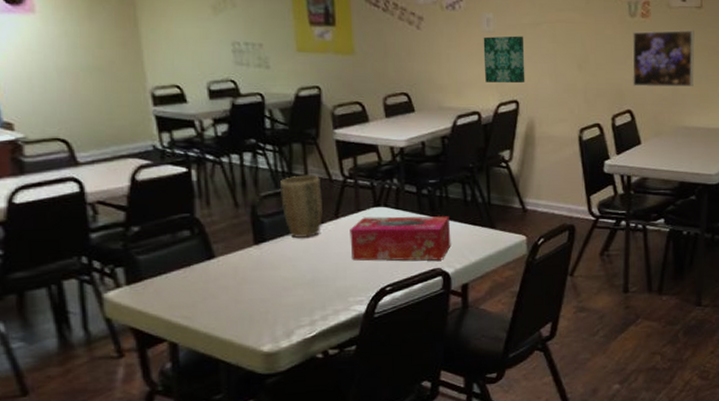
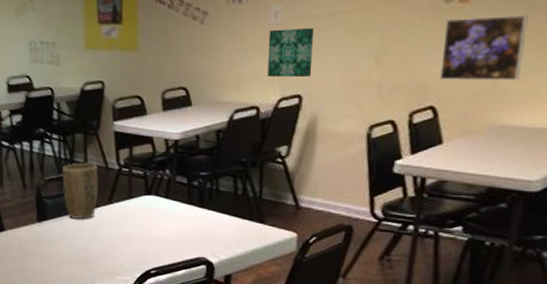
tissue box: present [350,216,451,261] -> none [121,204,218,250]

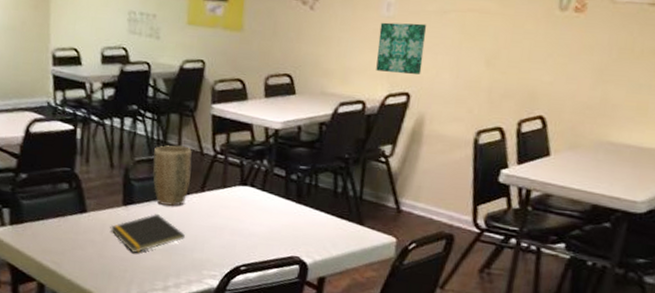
notepad: none [27,228,97,265] -> present [110,214,185,253]
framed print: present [439,15,528,81] -> none [550,27,642,97]

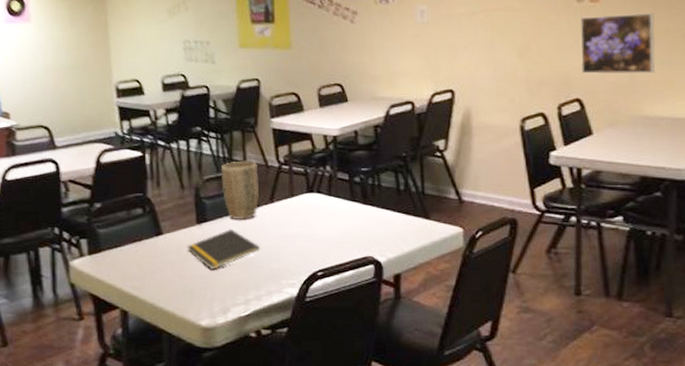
wall art: present [376,22,427,75] -> none [417,25,461,73]
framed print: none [550,27,642,97] -> present [580,13,656,75]

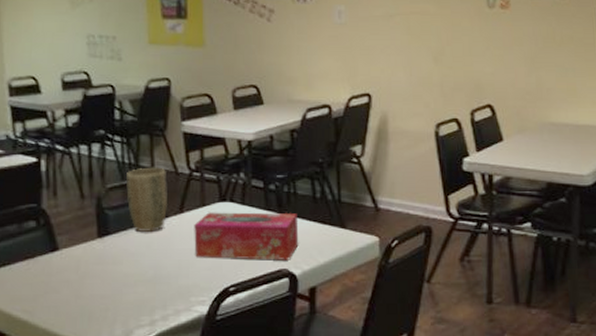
notepad: present [186,229,260,270] -> none [86,243,168,288]
tissue box: none [284,202,384,248] -> present [194,212,299,260]
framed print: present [580,13,656,75] -> none [491,22,560,81]

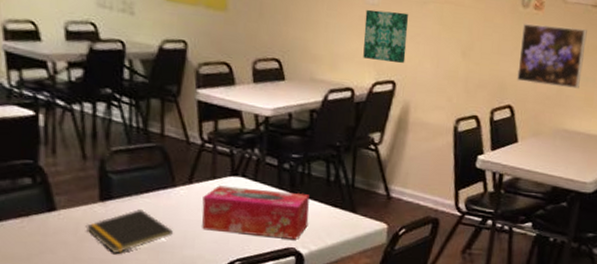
notepad: none [86,243,168,288] -> present [85,209,173,254]
plant pot: present [126,167,168,233] -> none [132,133,178,201]
wall art: none [334,28,378,76] -> present [363,9,409,64]
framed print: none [491,22,560,81] -> present [516,23,587,89]

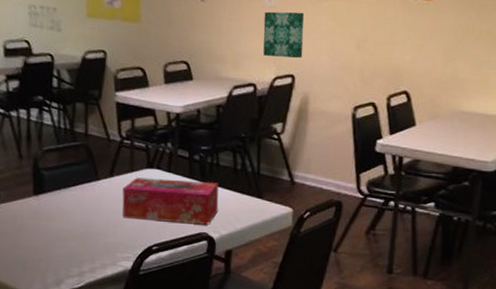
notepad: present [85,209,173,254] -> none [22,201,97,242]
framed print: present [516,23,587,89] -> none [410,13,479,72]

